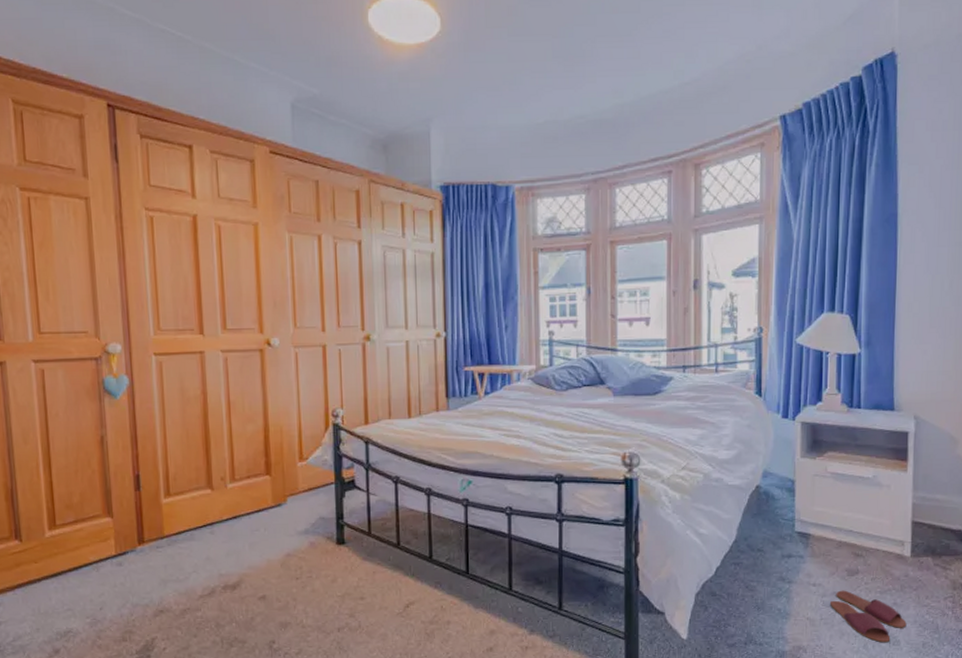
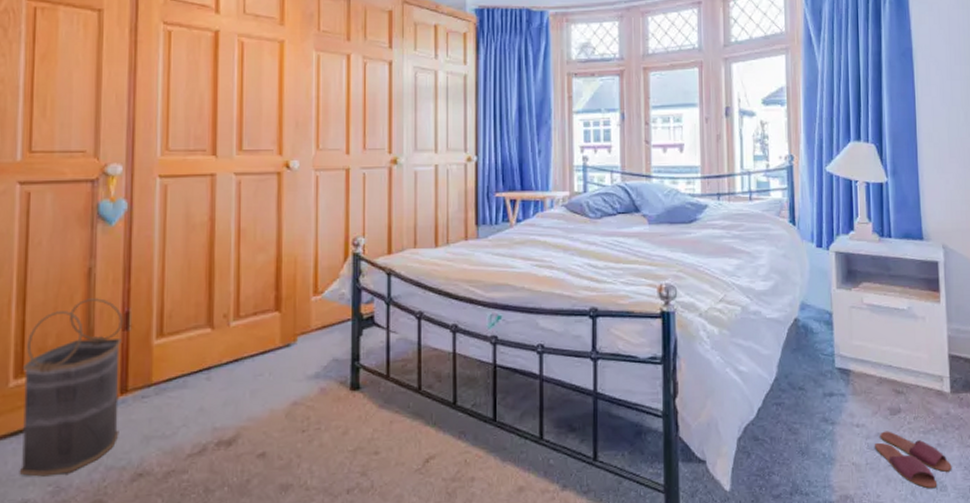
basket: none [55,463,141,611] -> present [19,298,124,477]

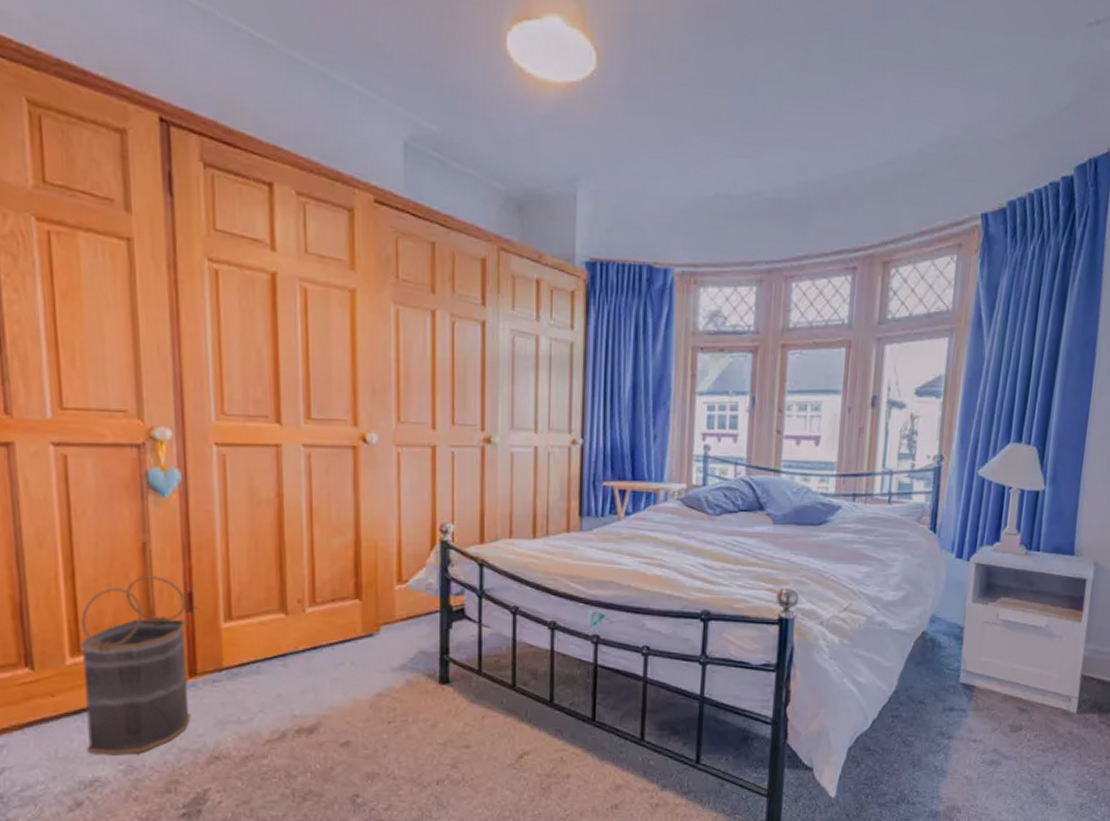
slippers: present [874,431,952,489] -> none [989,747,1066,804]

